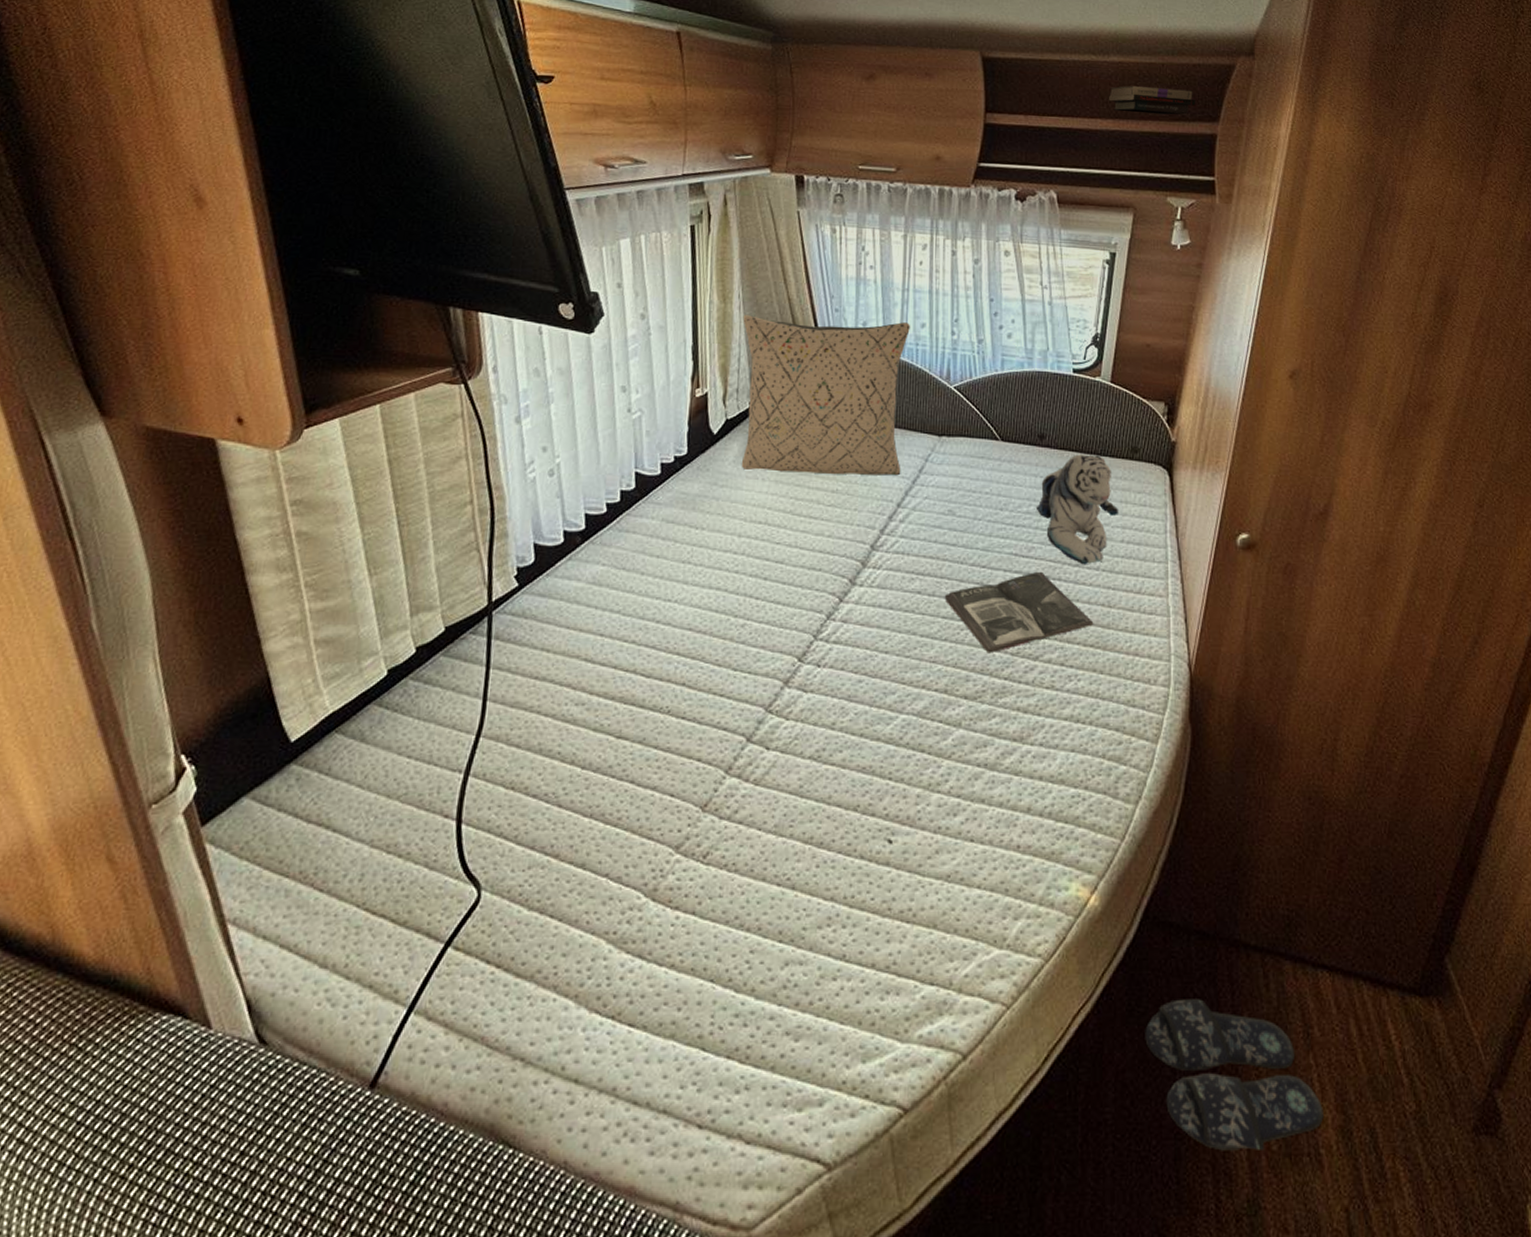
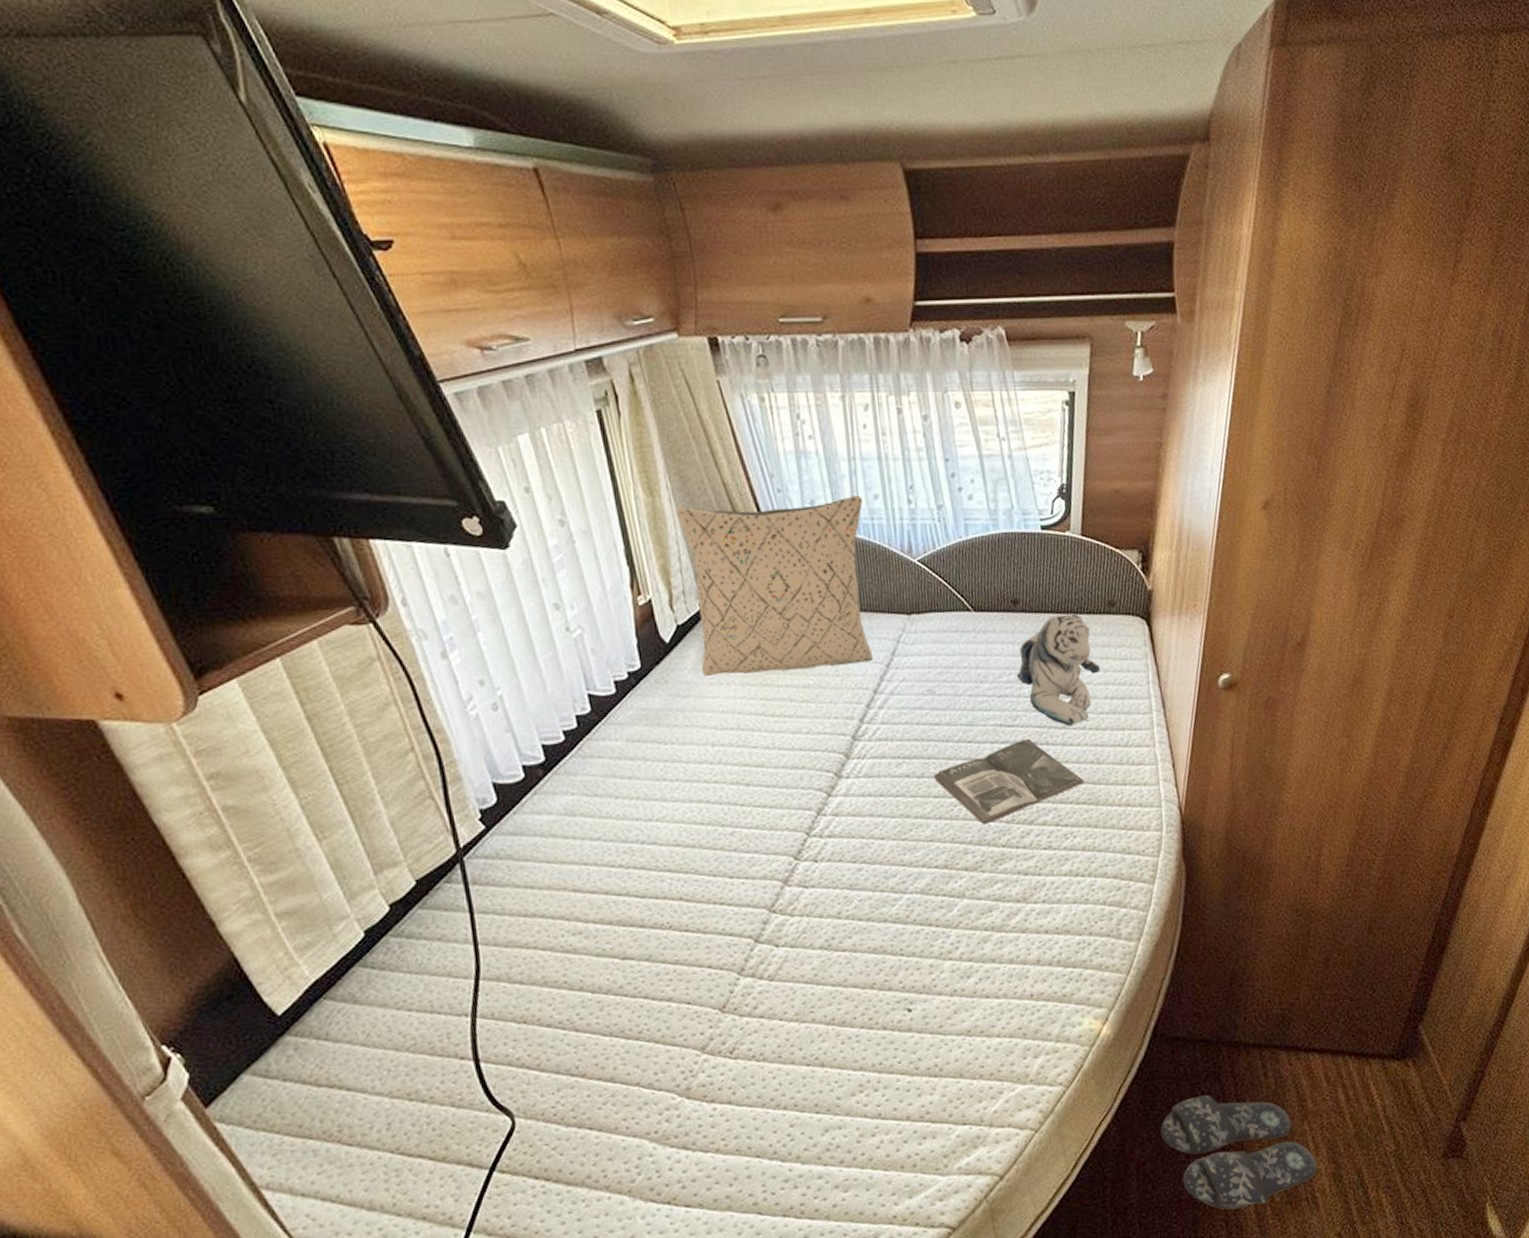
books: present [1108,86,1196,115] -> none [1051,190,1149,224]

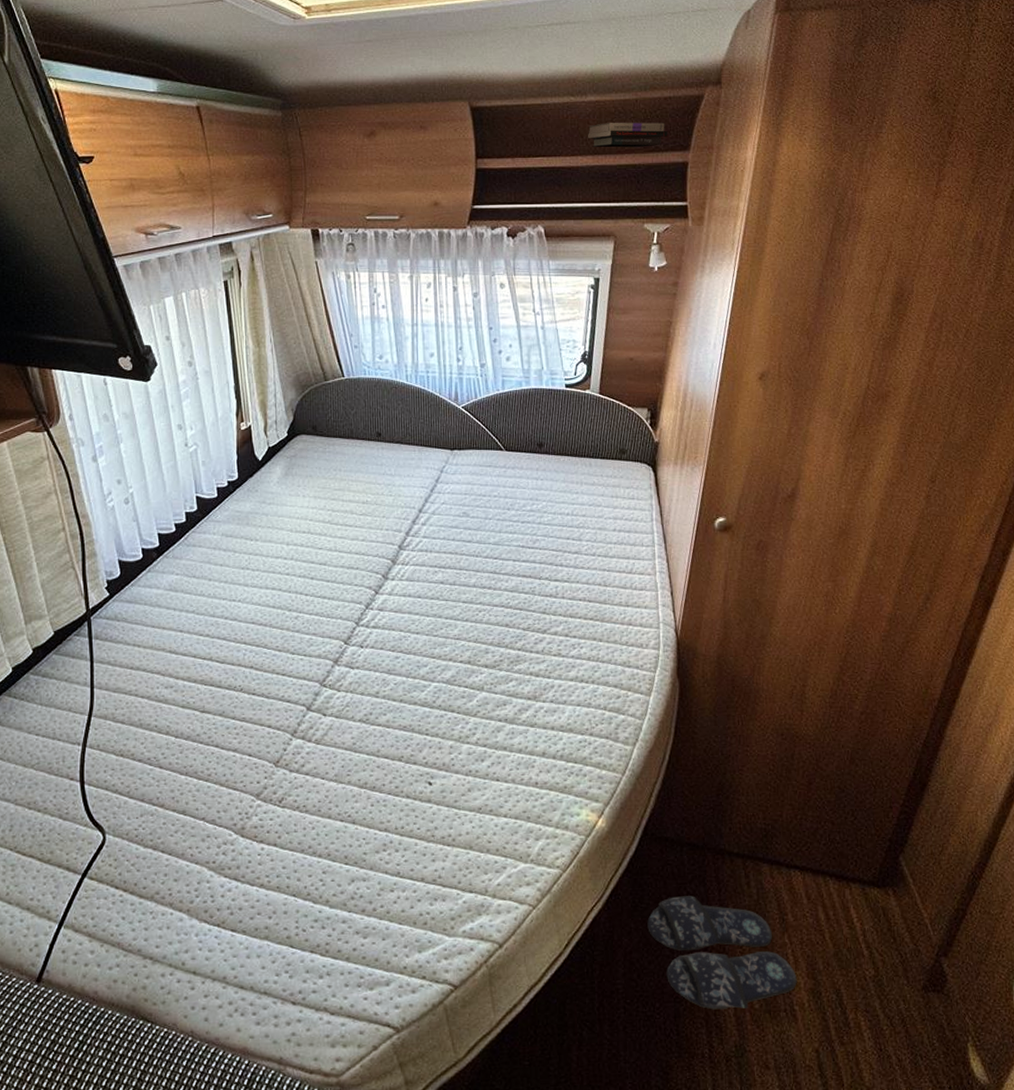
pillow: present [675,496,873,676] -> none [275,353,421,489]
magazine: present [934,739,1085,825] -> none [464,559,593,630]
plush toy: present [1016,613,1101,727] -> none [538,458,611,552]
books: none [1051,190,1149,224] -> present [587,122,668,148]

